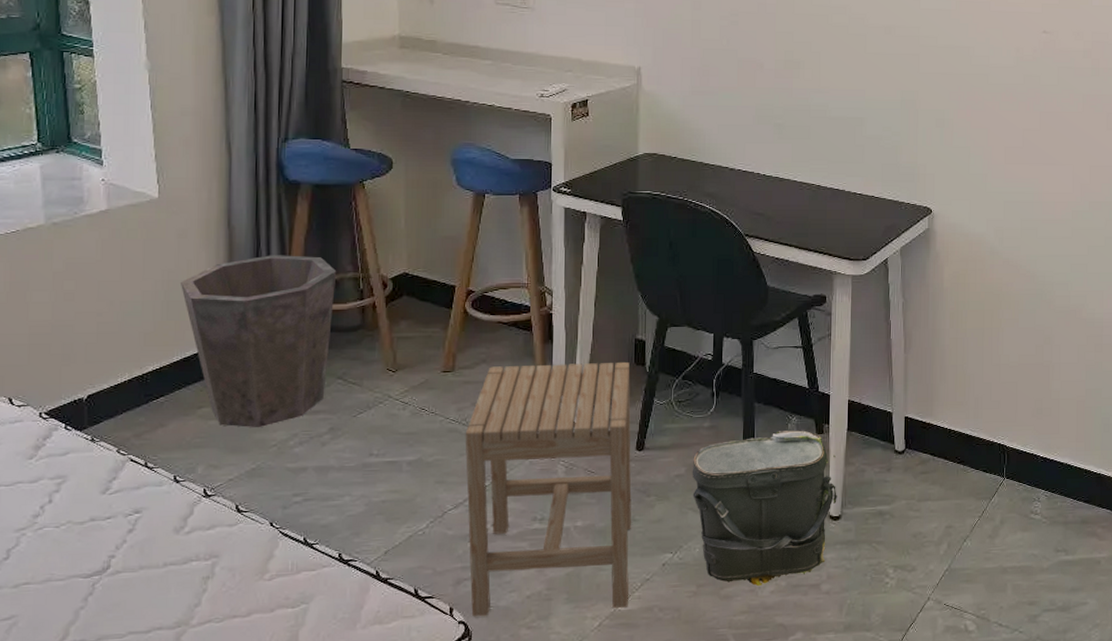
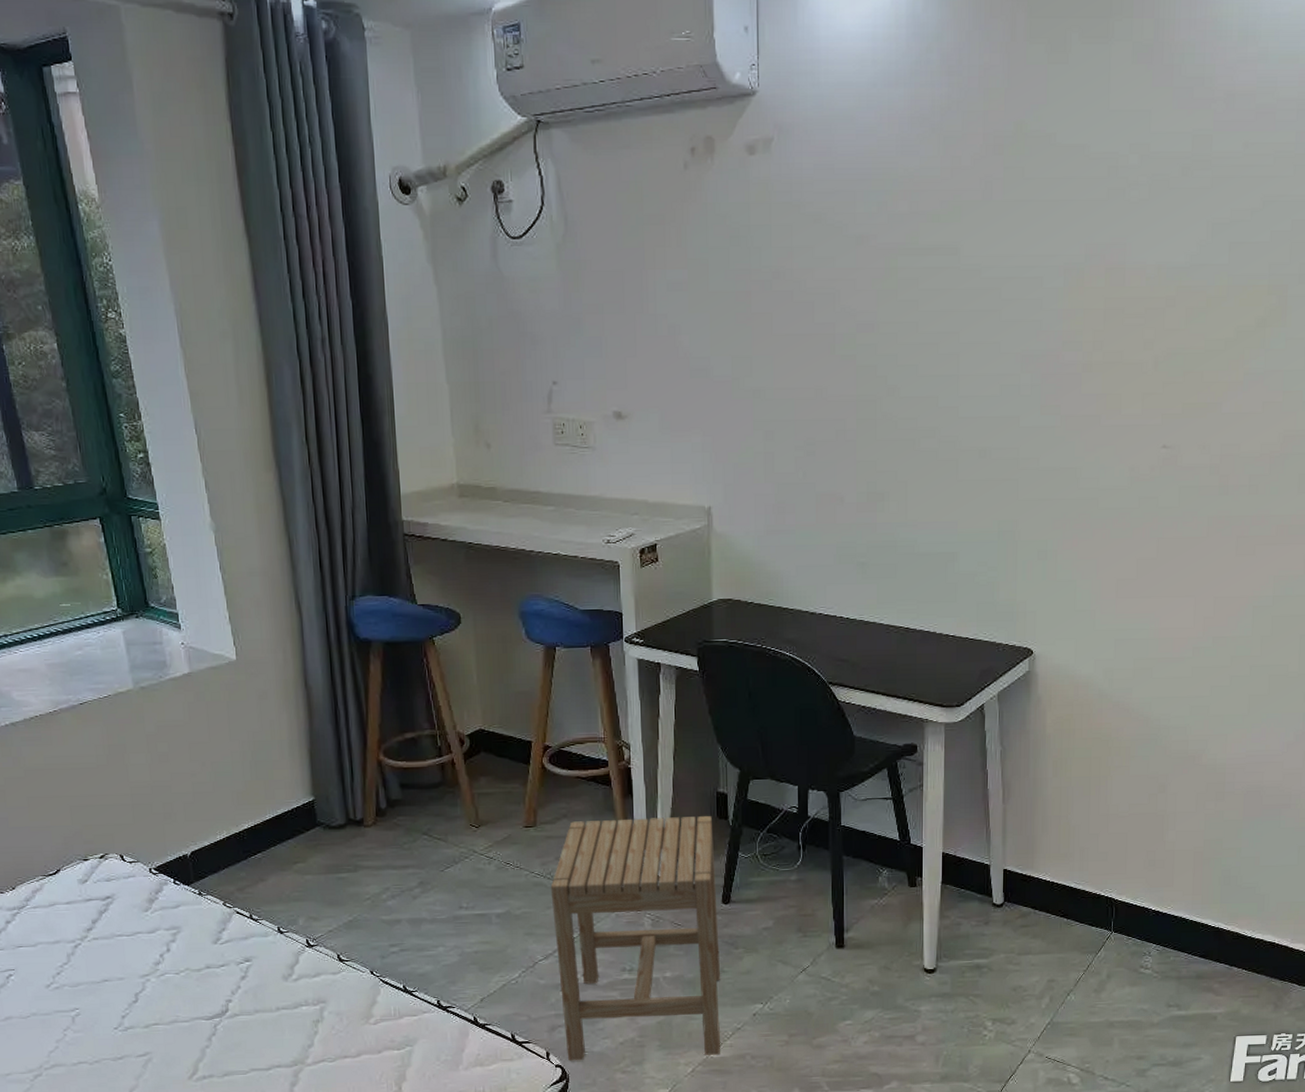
waste bin: present [181,255,337,428] -> none [266,713,414,883]
bag: present [692,430,837,586] -> none [780,883,932,1036]

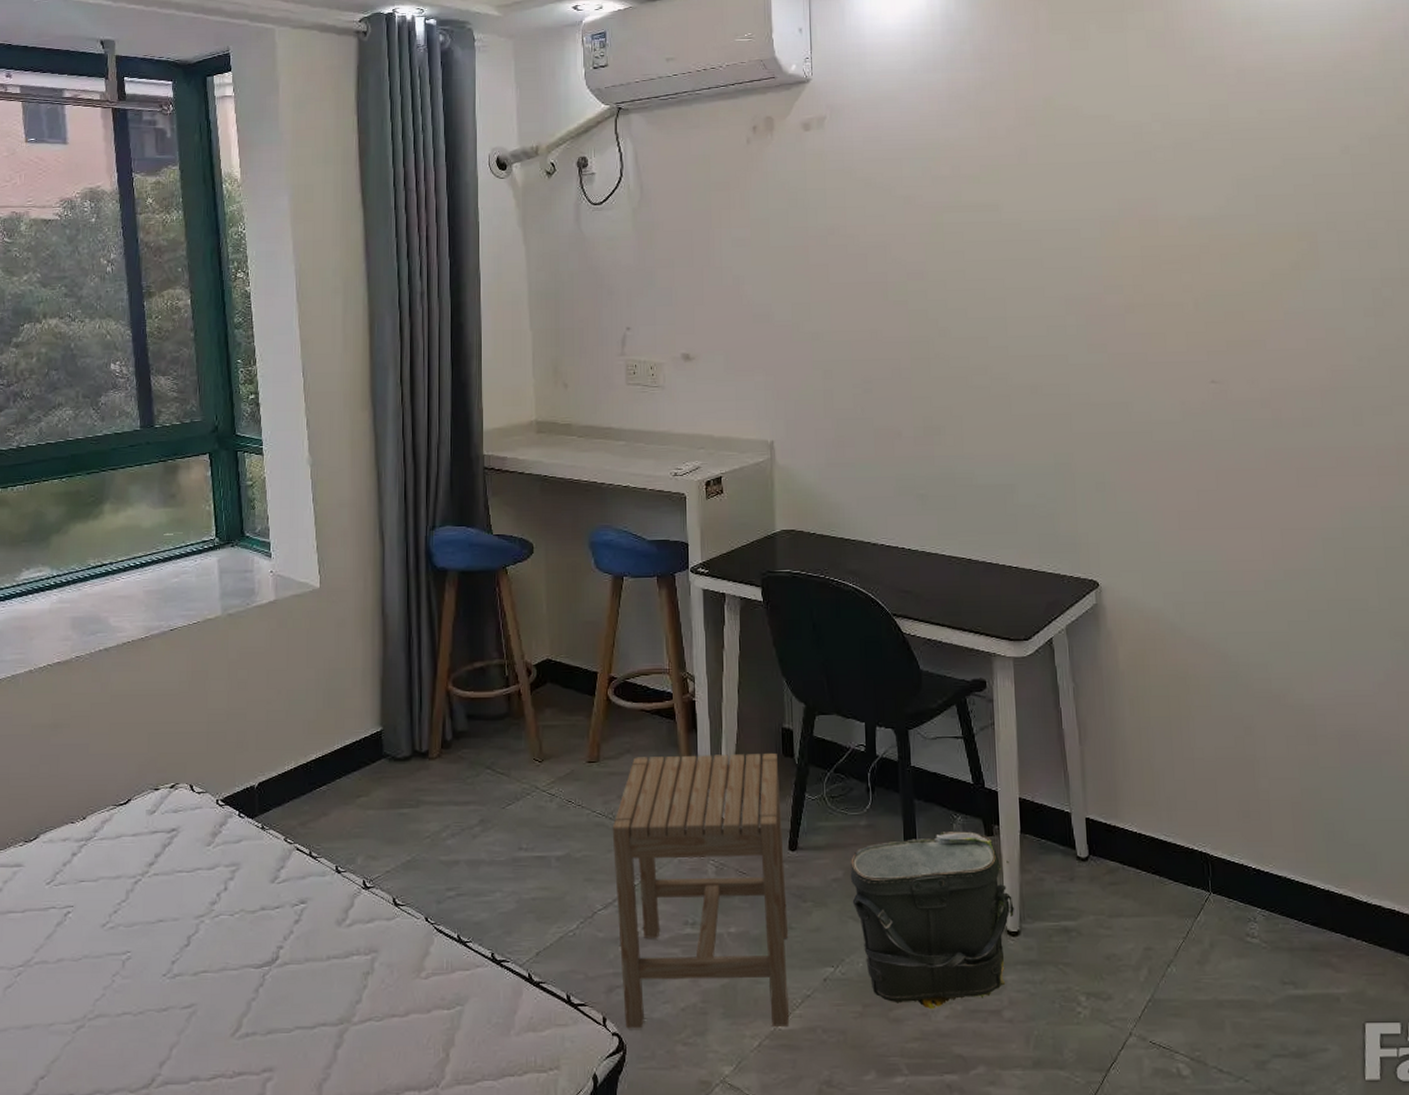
bag: none [780,883,932,1036] -> present [850,831,1014,1009]

